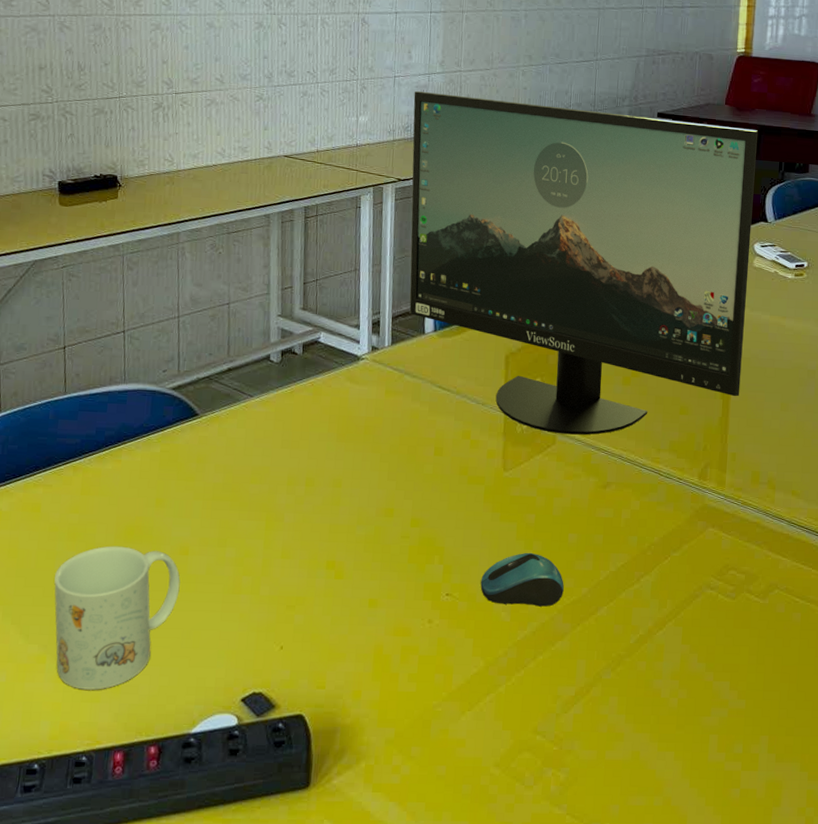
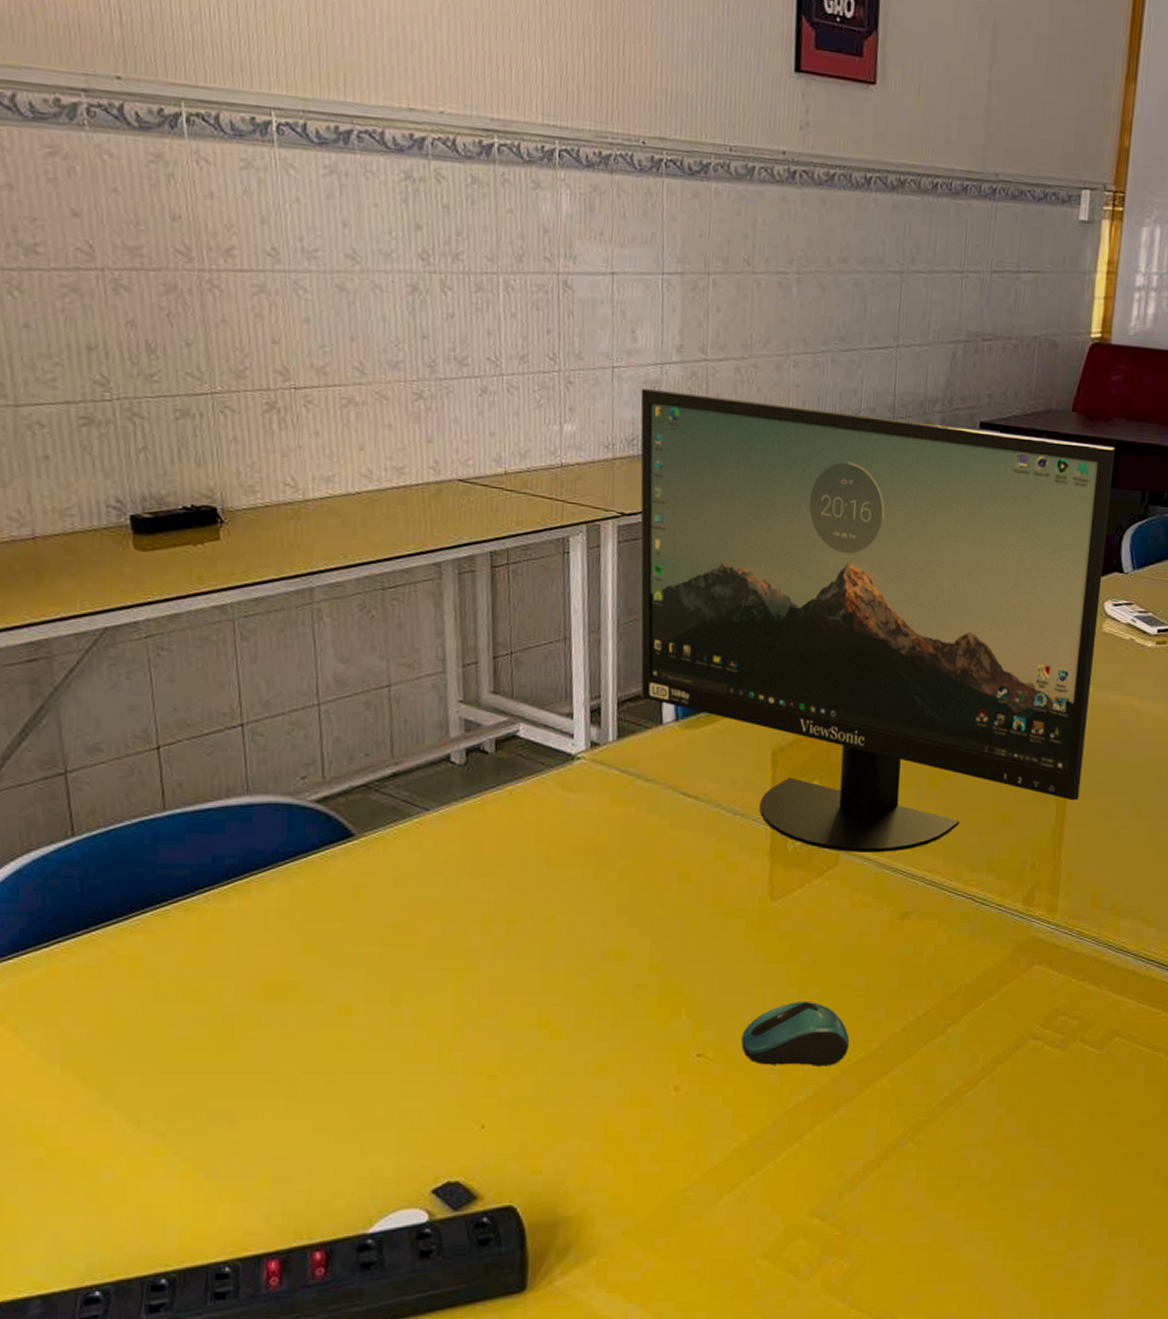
mug: present [54,546,180,690] -> none [169,1007,342,1187]

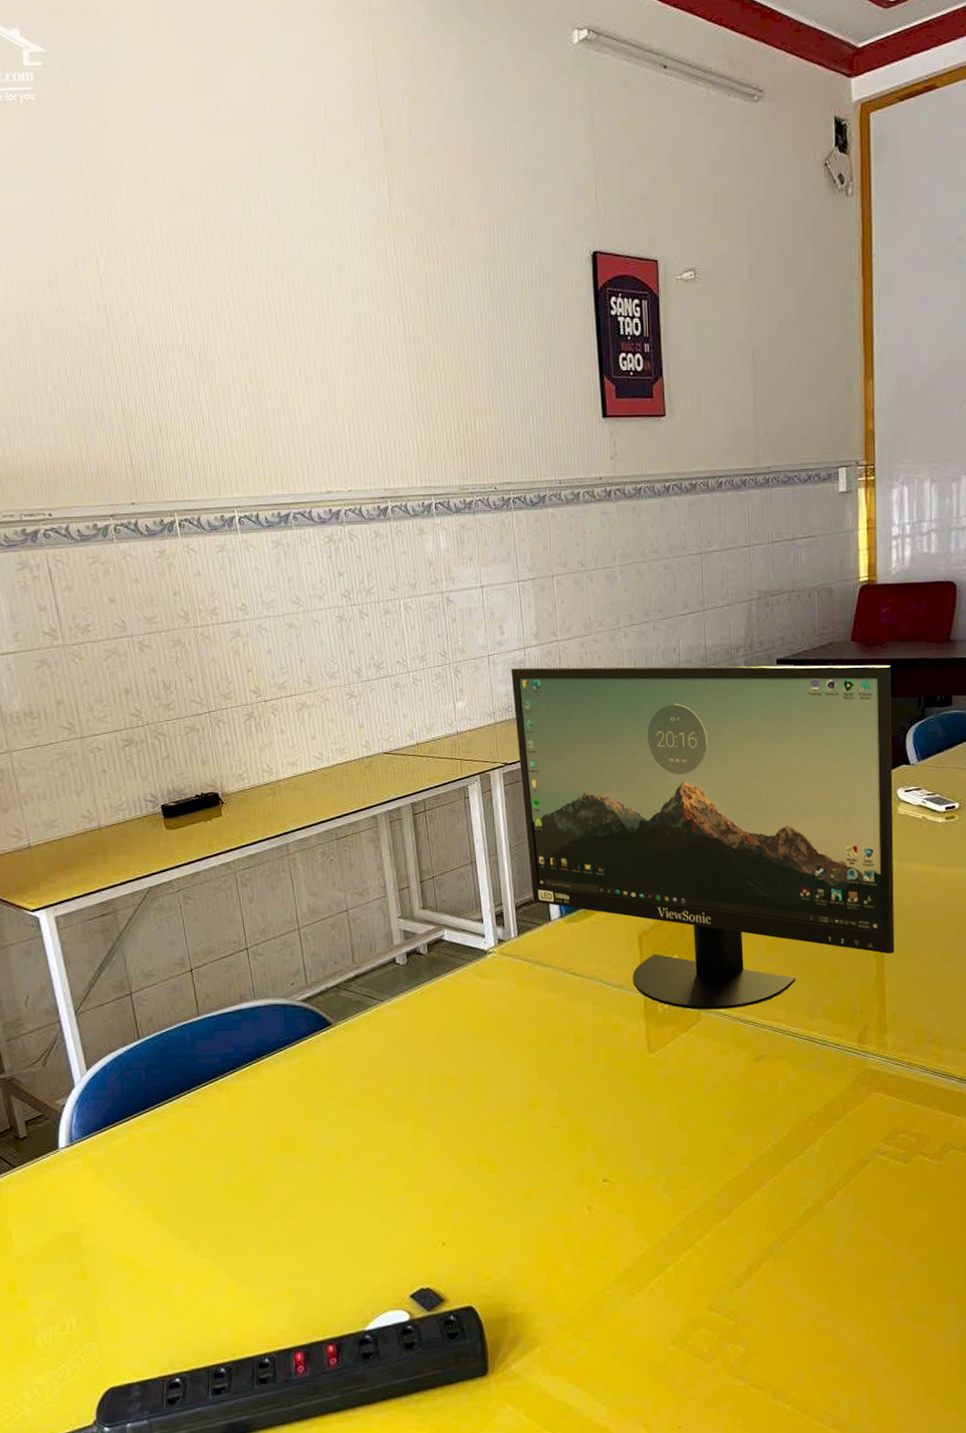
computer mouse: present [741,1001,849,1066] -> none [637,1132,724,1186]

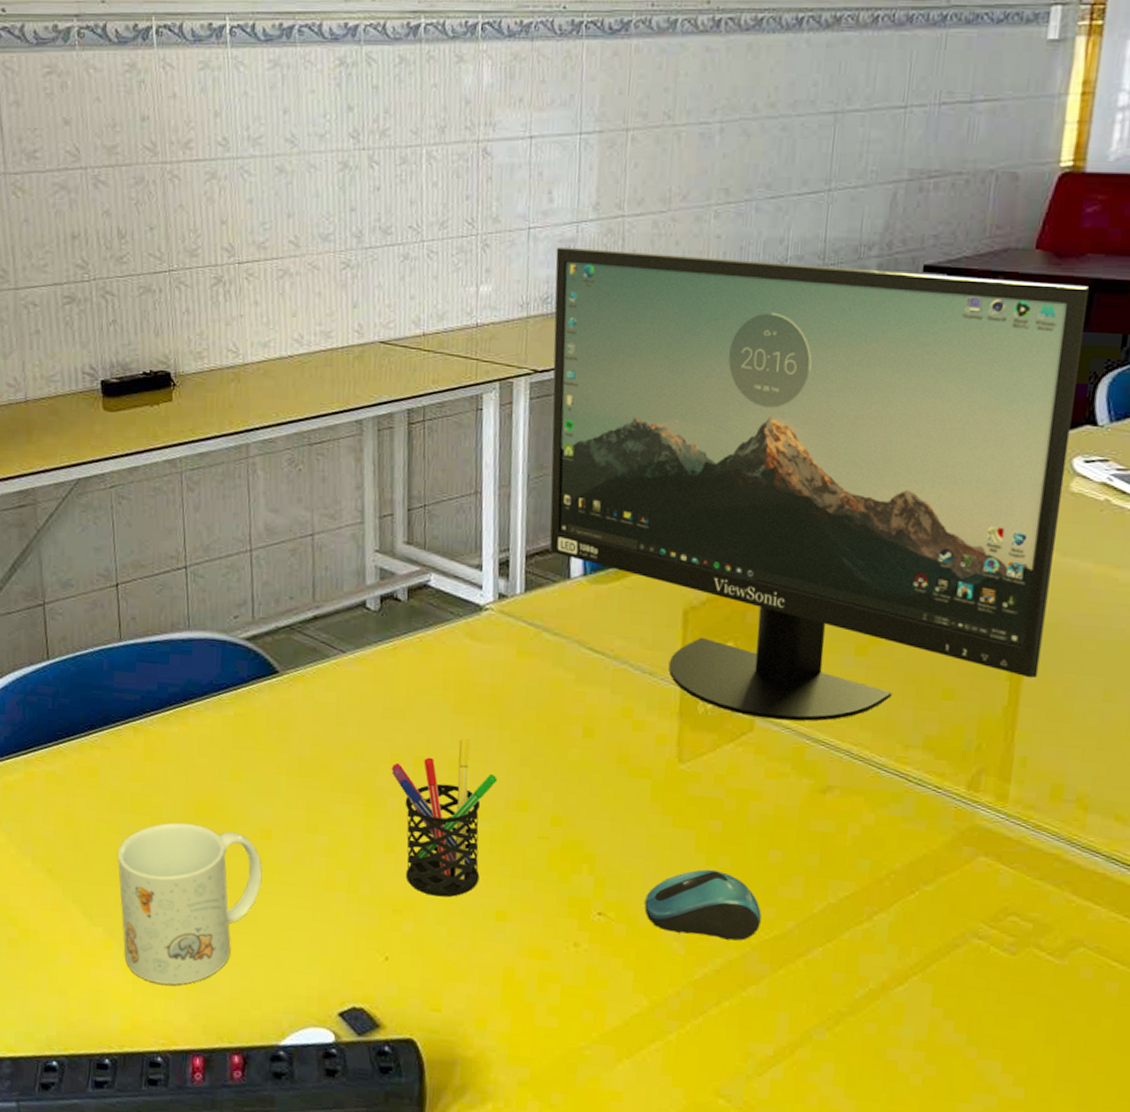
mug: none [214,1158,336,1297] -> present [118,822,263,985]
pen holder: none [430,1058,514,1187] -> present [391,739,498,897]
computer mouse: none [637,1132,724,1186] -> present [644,869,761,941]

